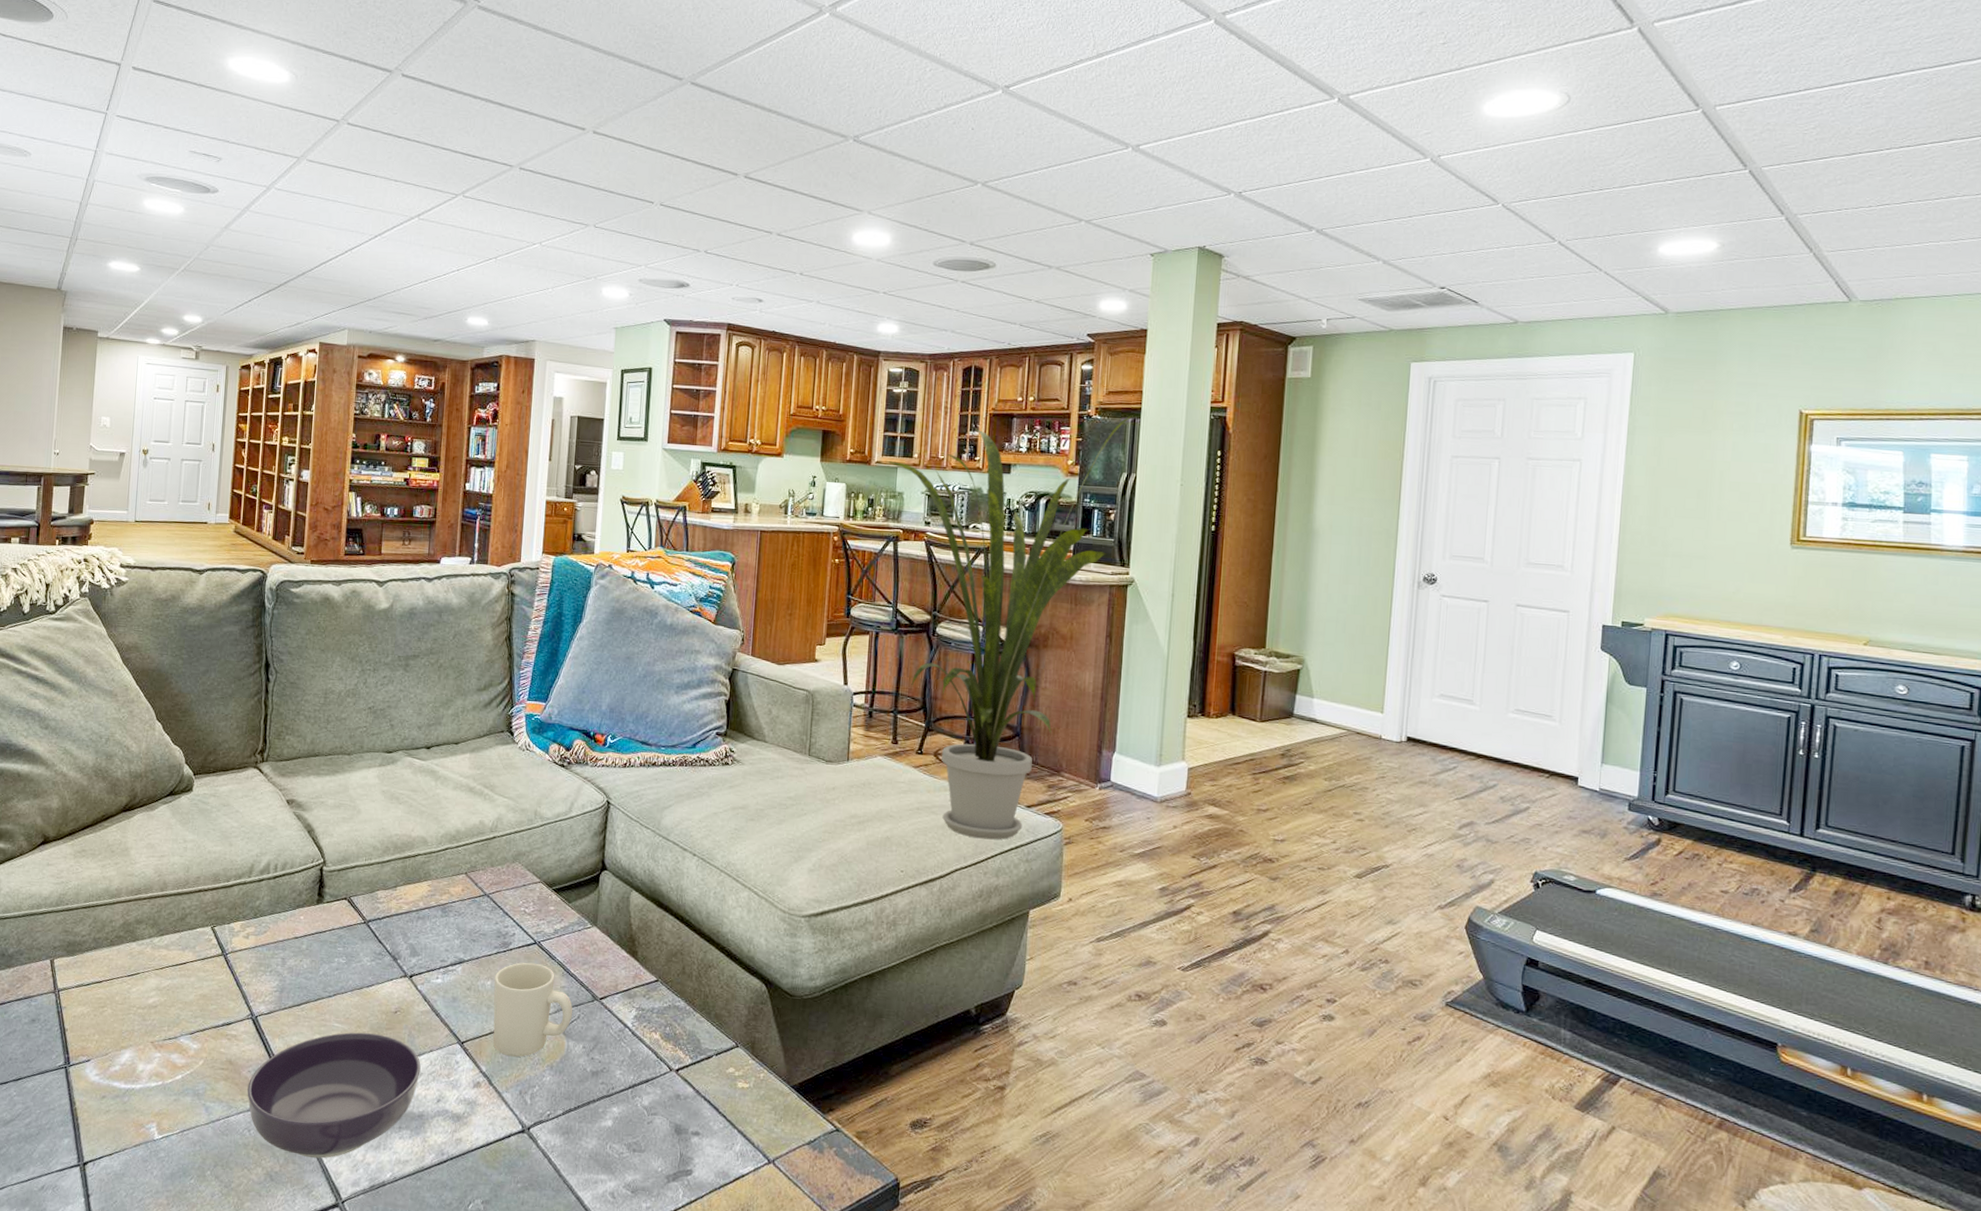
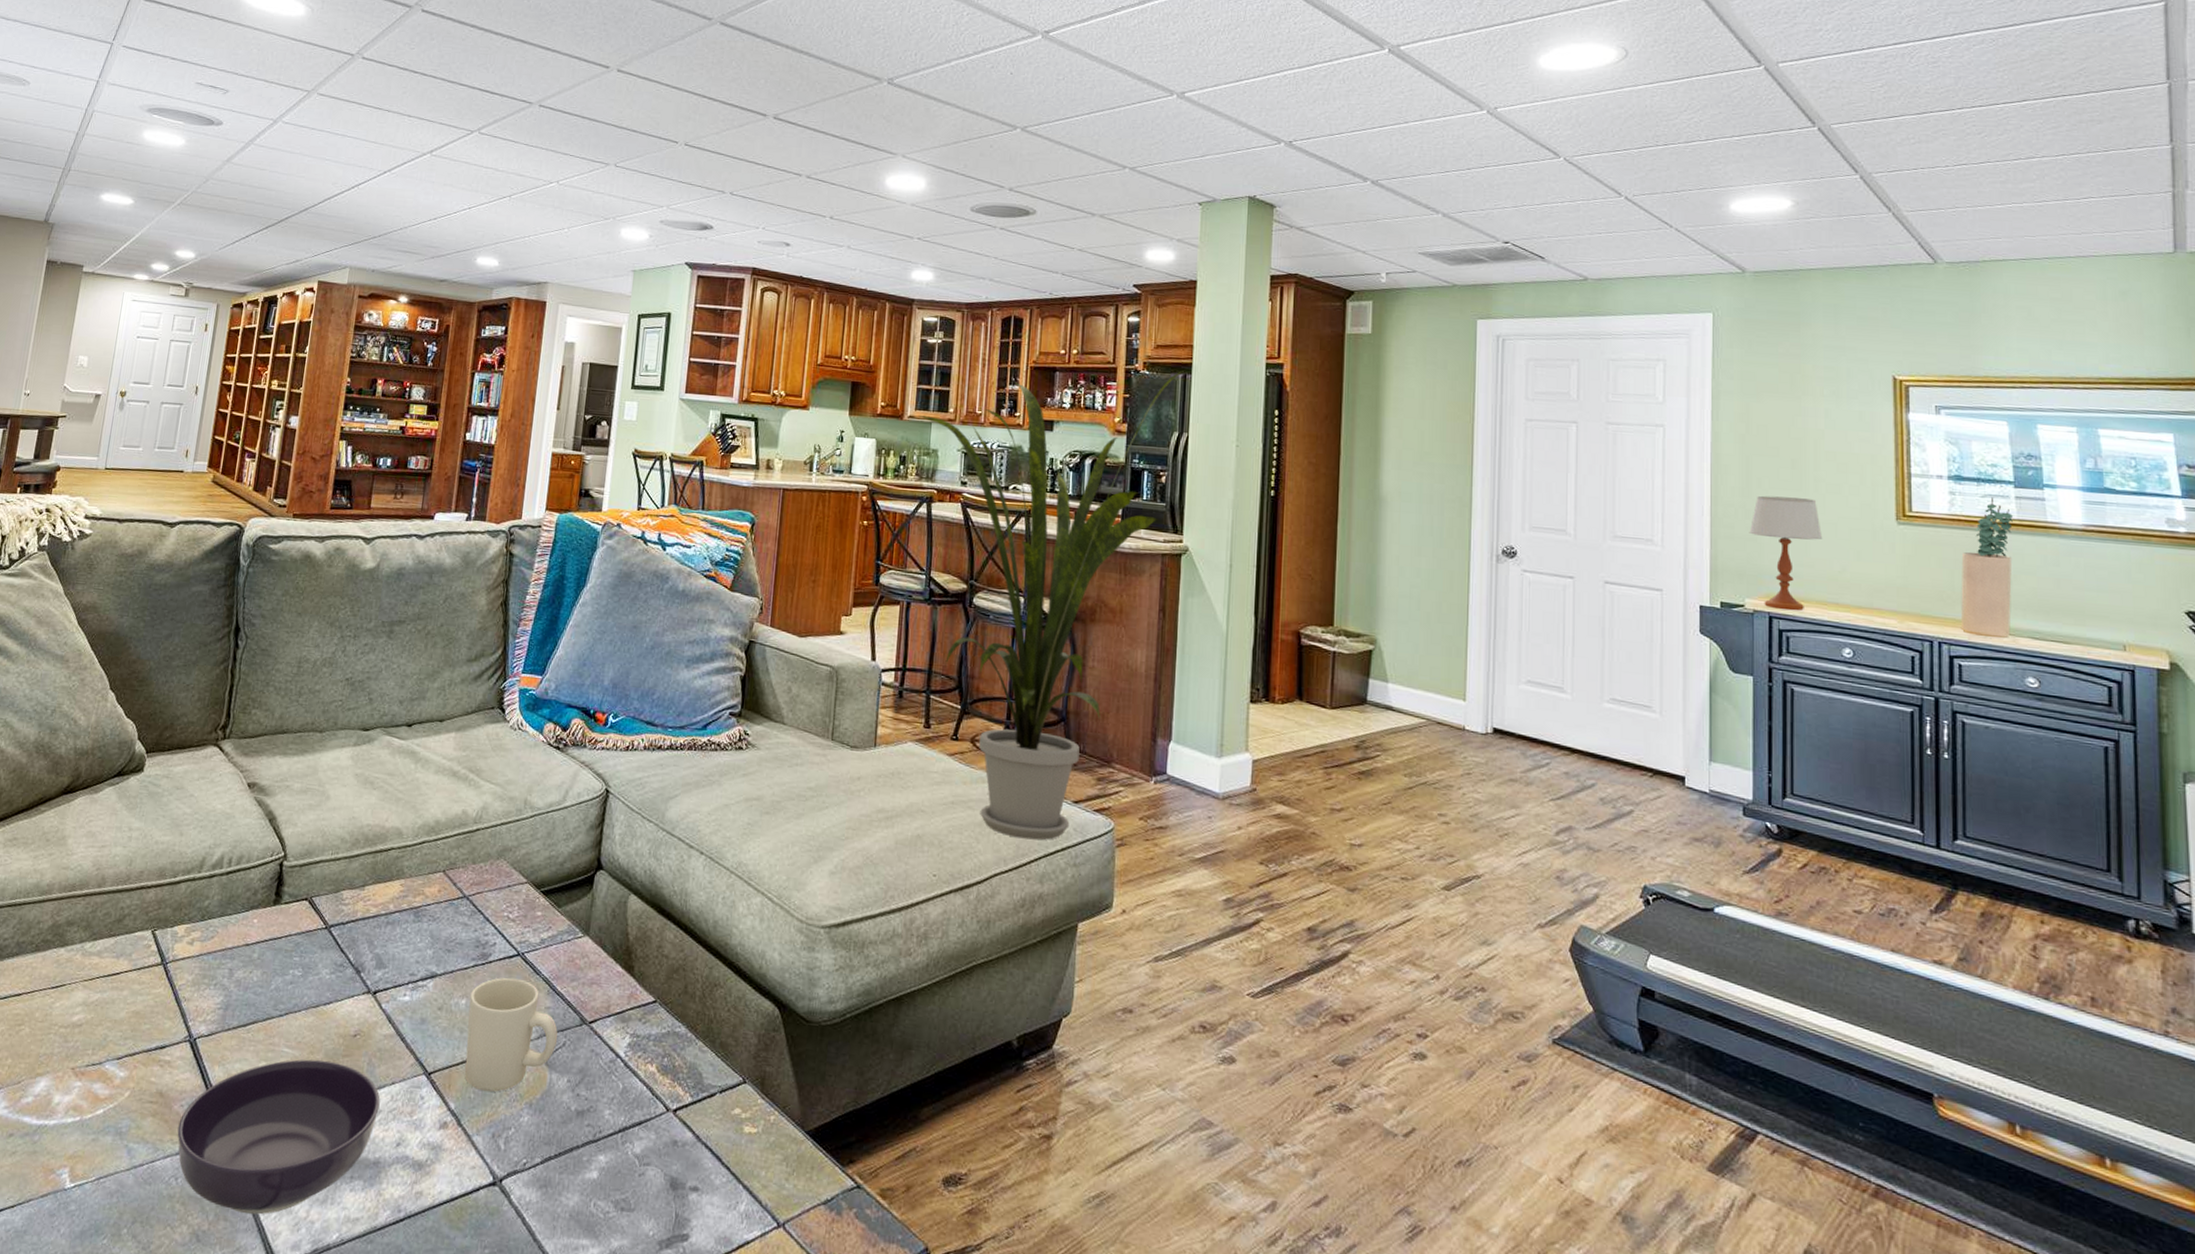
table lamp: none [1653,523,1721,629] -> present [1749,495,1822,611]
vase: none [1840,522,1899,651] -> present [1960,497,2013,639]

